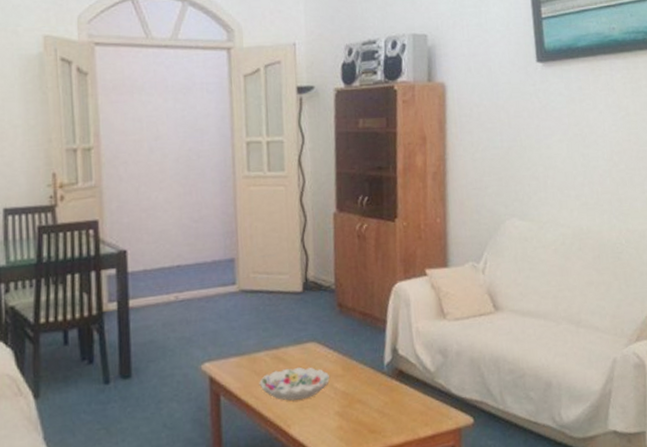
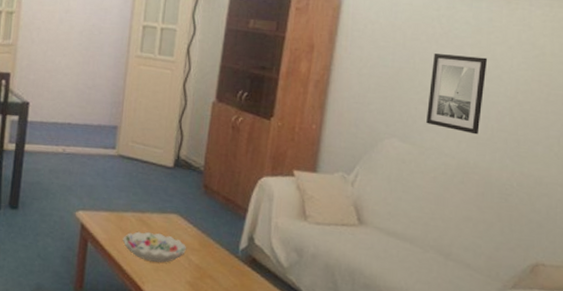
wall art: none [537,125,587,201] -> present [426,53,487,135]

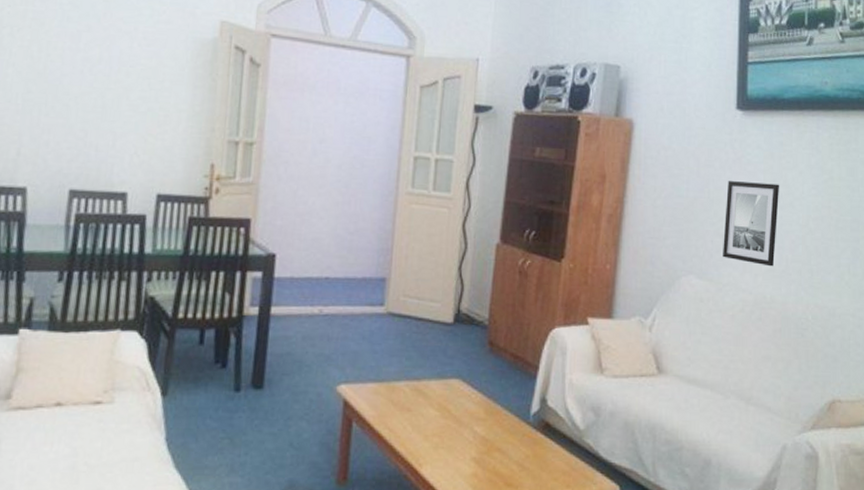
decorative bowl: present [122,231,187,263] -> none [395,402,471,438]

